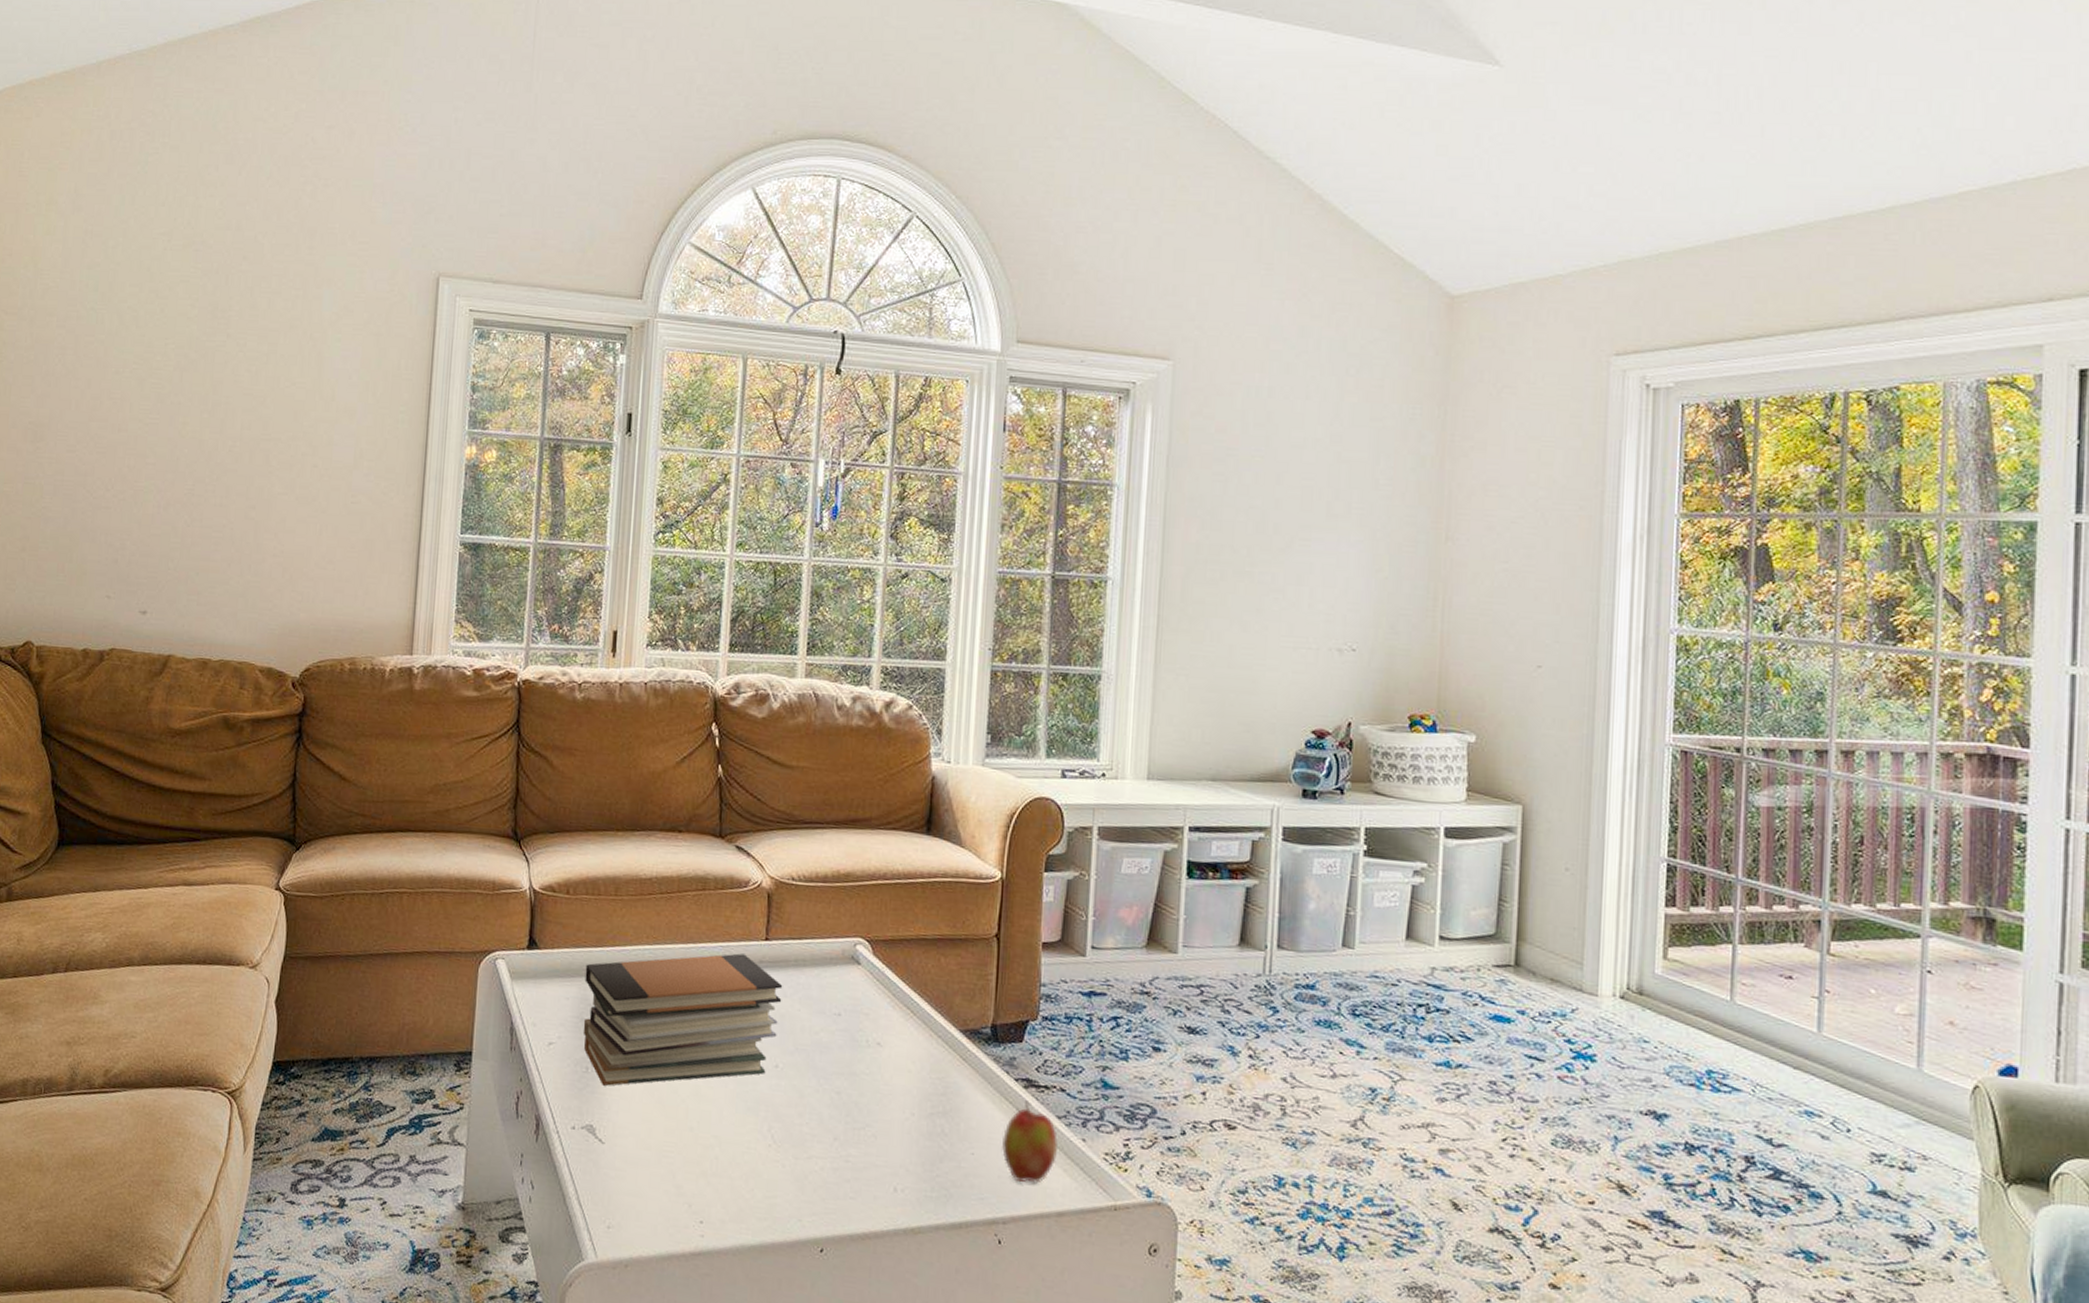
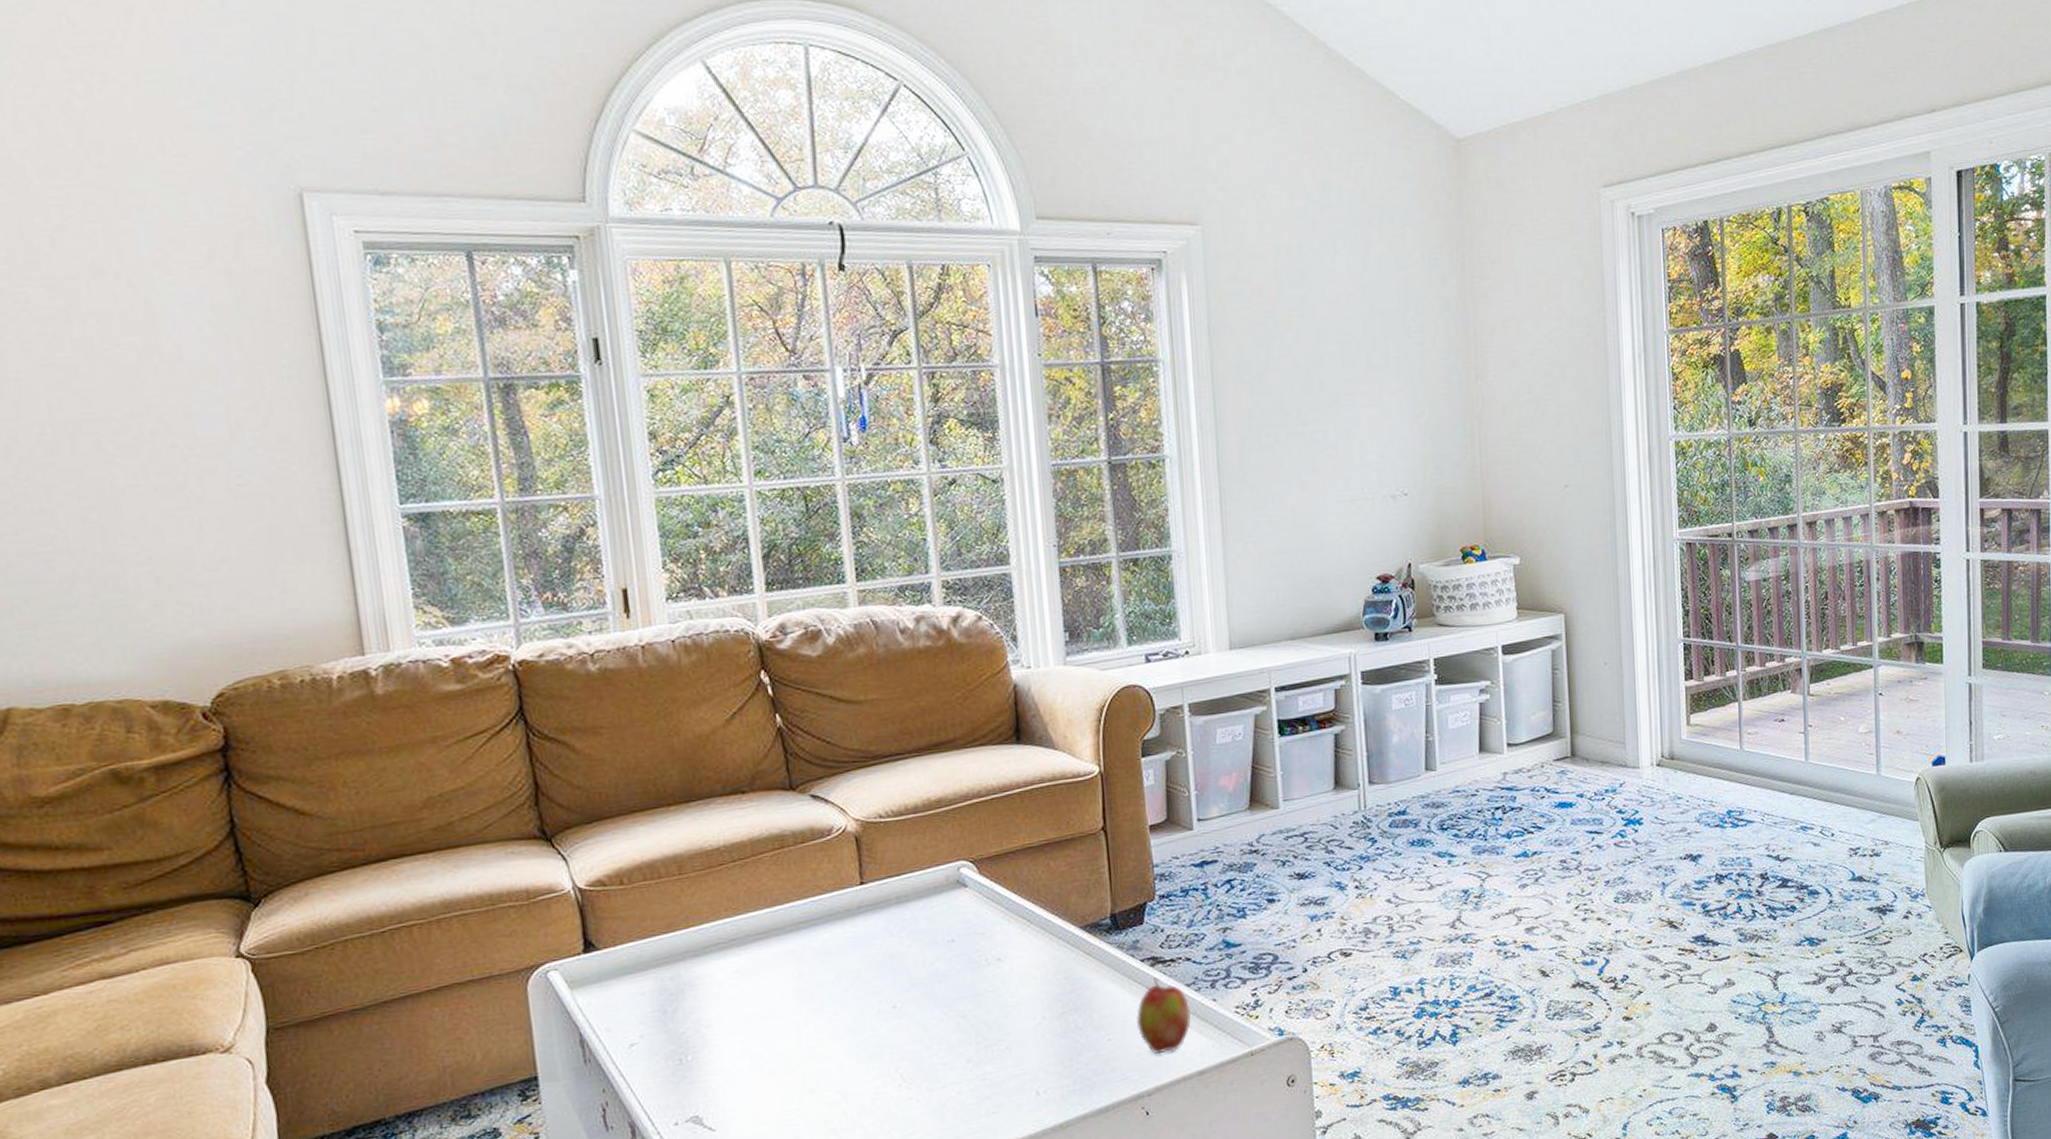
book stack: present [583,953,783,1086] -> none [658,903,889,1073]

